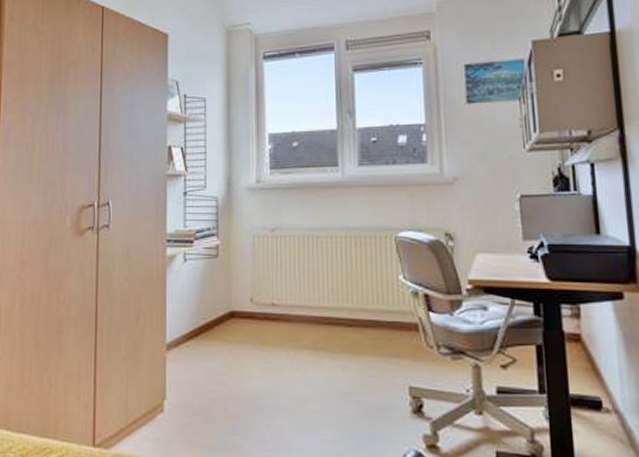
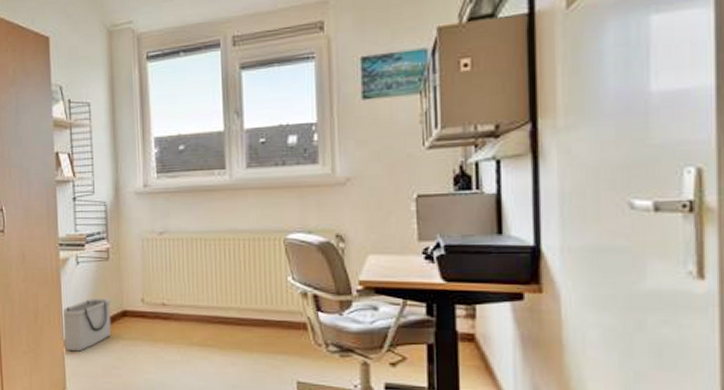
storage bin: none [164,297,219,357] -> present [61,298,112,352]

